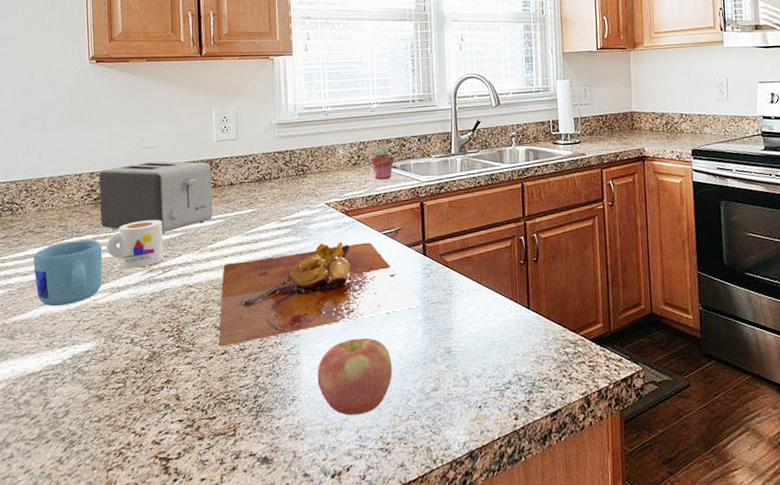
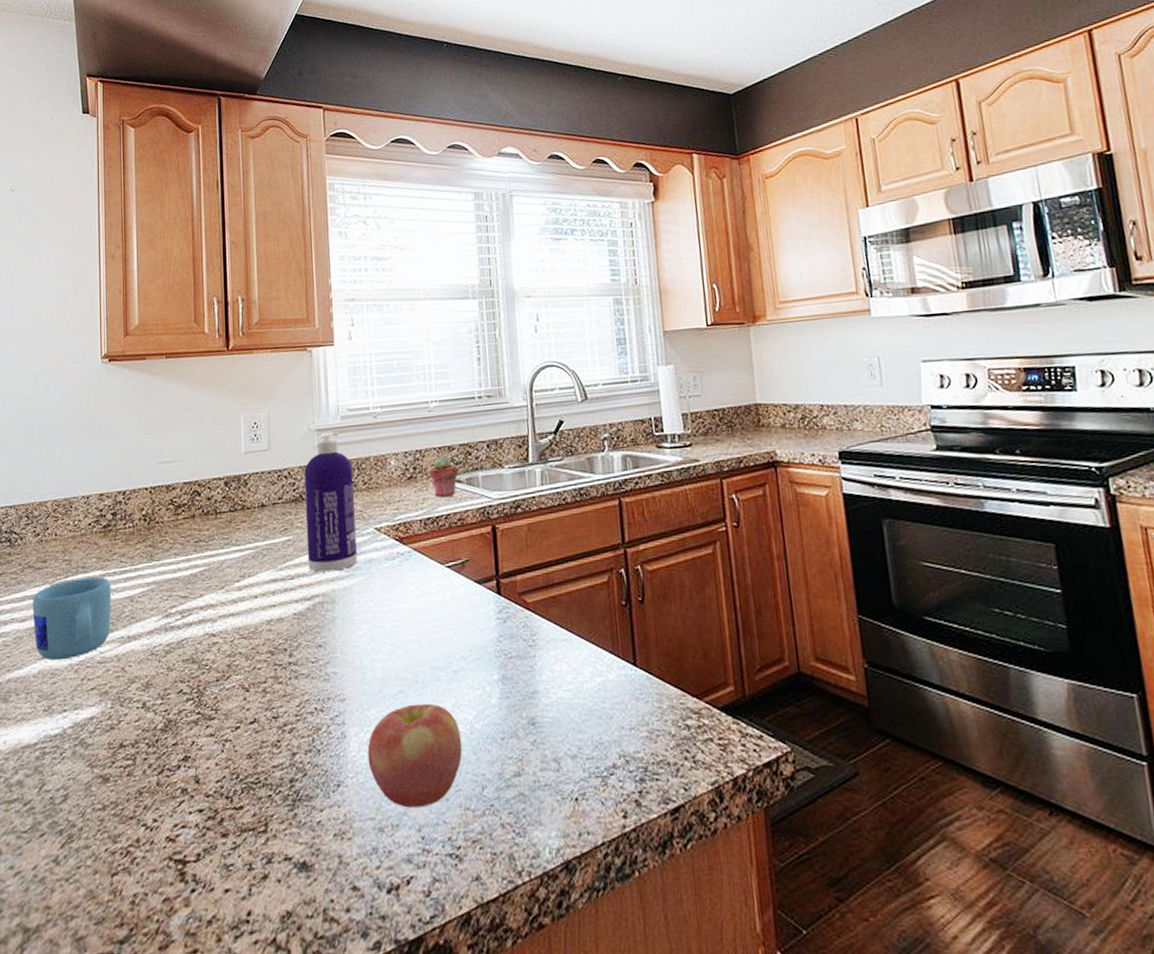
toaster: present [98,161,213,235] -> none [109,478,240,570]
mug: present [105,219,164,269] -> none [115,550,182,613]
cutting board: present [218,241,422,347] -> none [247,577,497,714]
spray bottle: none [267,125,310,237] -> present [304,431,357,572]

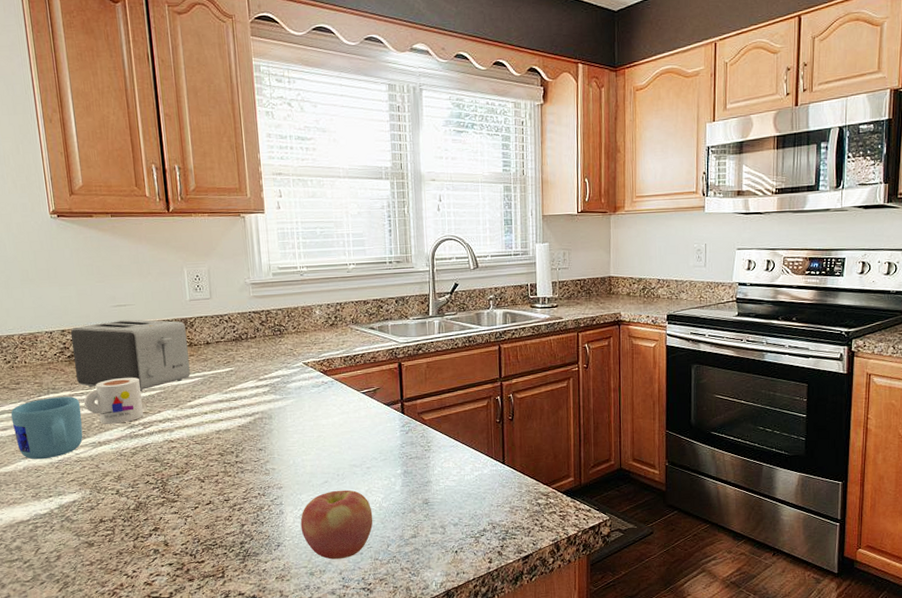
toaster: none [109,478,240,570] -> present [70,319,190,392]
mug: none [115,550,182,613] -> present [83,377,143,424]
spray bottle: present [304,431,357,572] -> none [242,285,289,395]
potted succulent: present [428,456,458,497] -> none [347,309,372,340]

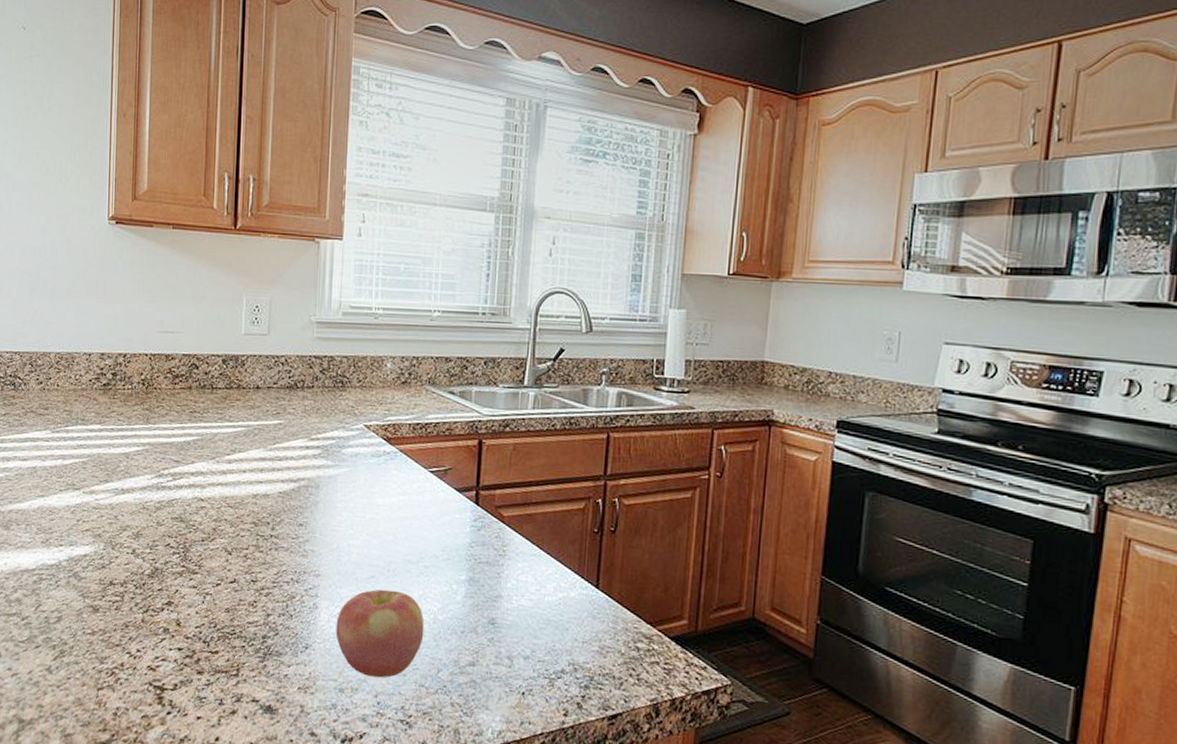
mug: present [10,397,83,460] -> none [34,429,109,501]
toaster: present [70,319,190,392] -> none [108,348,236,436]
mug: present [83,377,143,424] -> none [112,416,176,470]

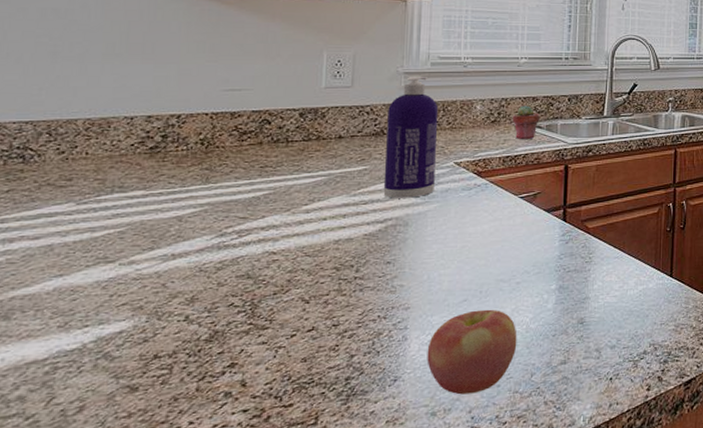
spray bottle: none [296,325,349,459] -> present [383,76,439,199]
potted succulent: none [423,366,453,406] -> present [512,105,540,139]

